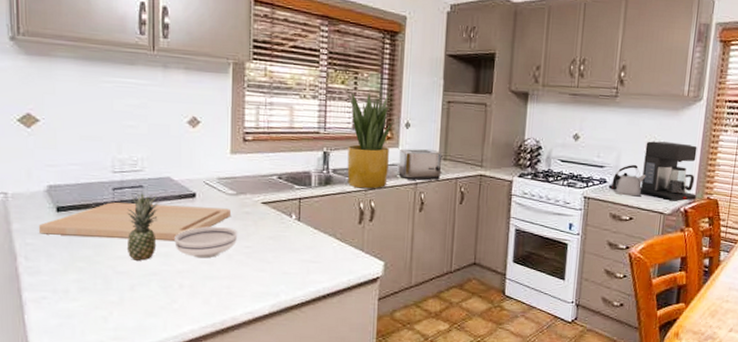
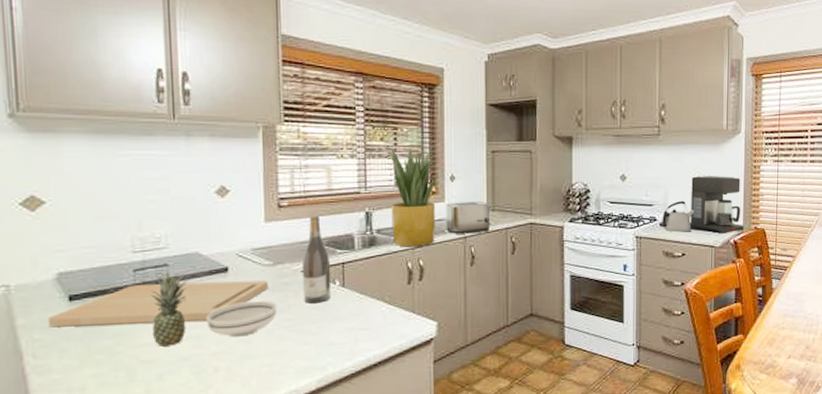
wine bottle: none [261,151,289,234] -> present [301,215,332,304]

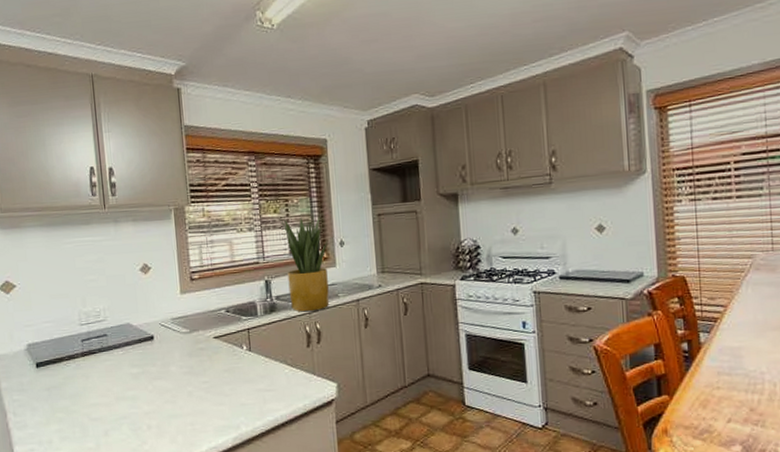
cutting board: present [47,280,268,328] -> none [22,347,187,390]
fruit: present [150,271,188,346] -> none [95,340,124,406]
bowl: present [206,300,278,337] -> none [139,364,196,398]
wine bottle: present [301,215,332,304] -> none [213,286,240,367]
toaster: present [446,200,491,235] -> none [337,263,382,299]
kettle: present [662,200,694,233] -> none [561,250,598,286]
coffee maker: present [689,176,744,234] -> none [592,221,659,284]

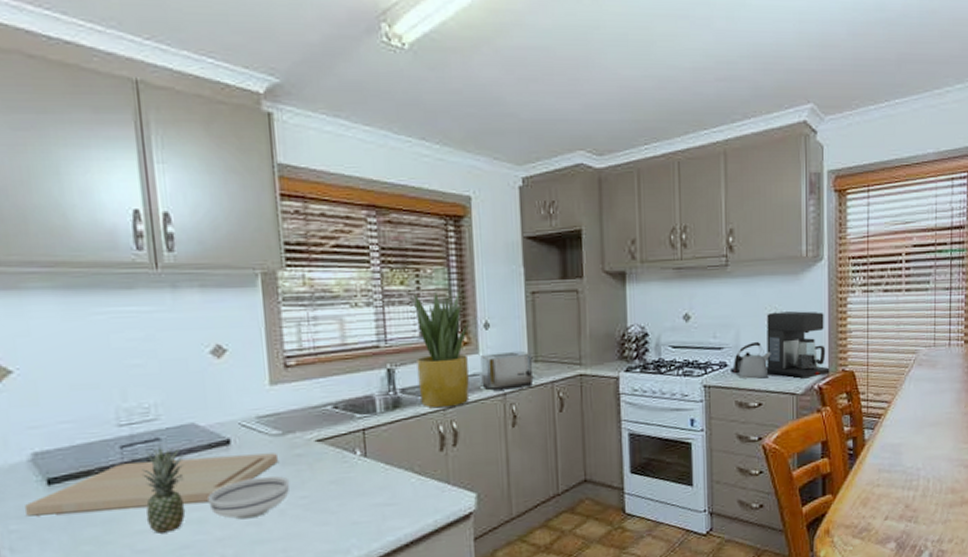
cutting board: none [22,347,187,390] -> present [24,453,278,517]
fruit: none [95,340,124,406] -> present [141,446,186,533]
bowl: none [139,364,196,398] -> present [208,475,290,520]
toaster: none [337,263,382,299] -> present [480,350,534,392]
kettle: none [561,250,598,286] -> present [734,341,771,380]
coffee maker: none [592,221,659,284] -> present [766,311,830,379]

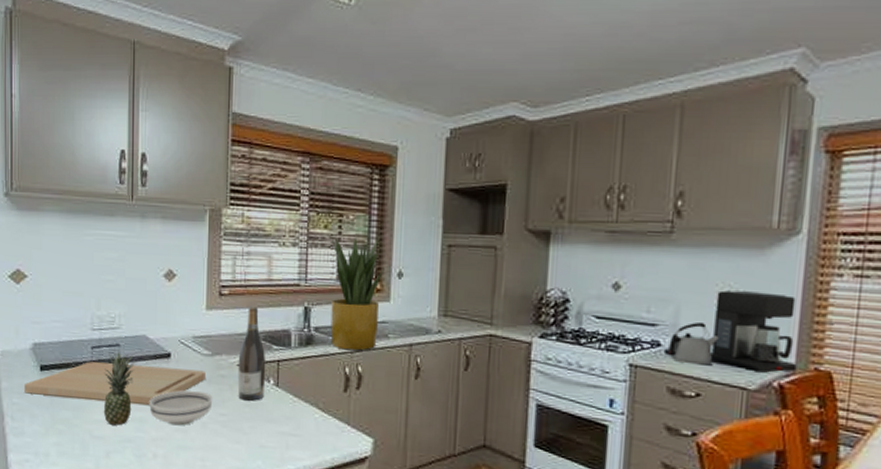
wine bottle: none [315,375,352,478] -> present [237,306,266,401]
toaster: present [480,350,534,392] -> none [390,302,443,342]

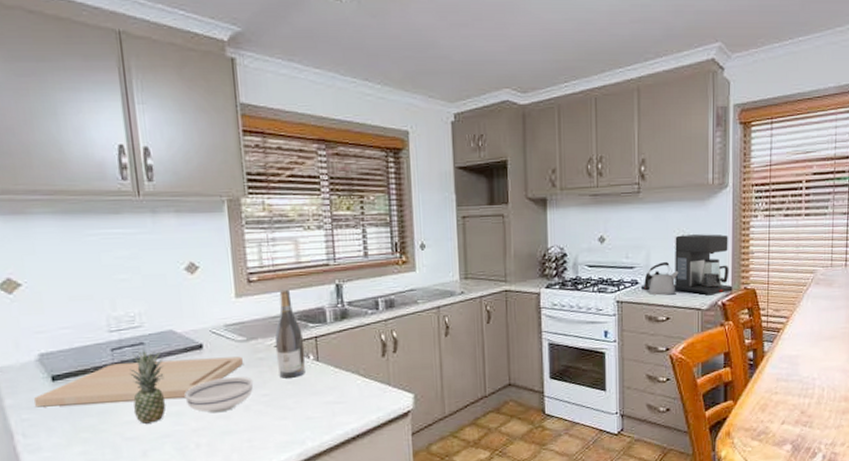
planter: present [330,236,385,351] -> none [354,213,408,319]

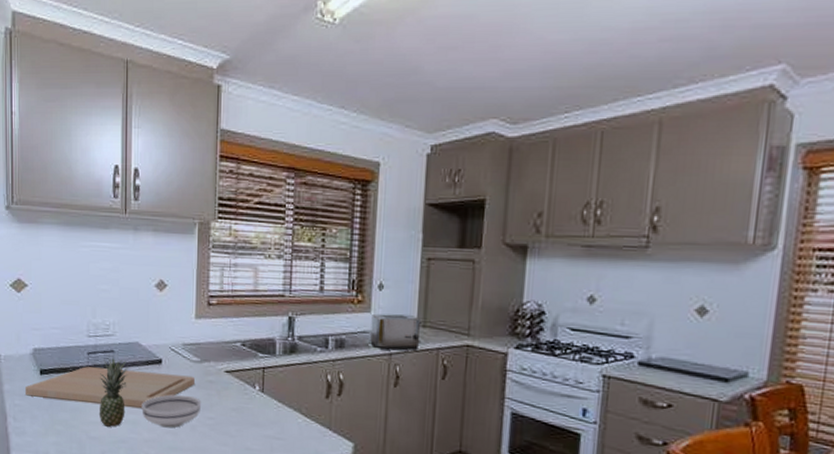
wine bottle: present [274,289,306,378] -> none [225,316,252,406]
toaster: none [417,269,464,305] -> present [370,313,421,351]
kettle: present [644,261,679,296] -> none [641,334,692,378]
coffee maker: present [674,234,733,296] -> none [682,304,770,386]

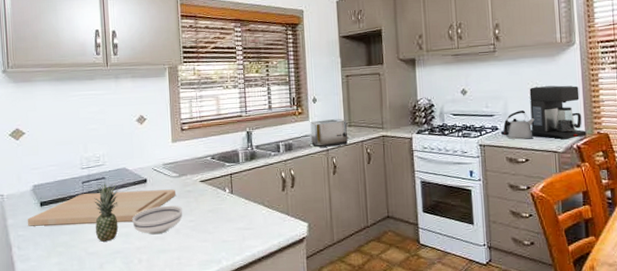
kettle: none [641,334,692,378] -> present [503,109,535,140]
coffee maker: none [682,304,770,386] -> present [529,85,587,140]

